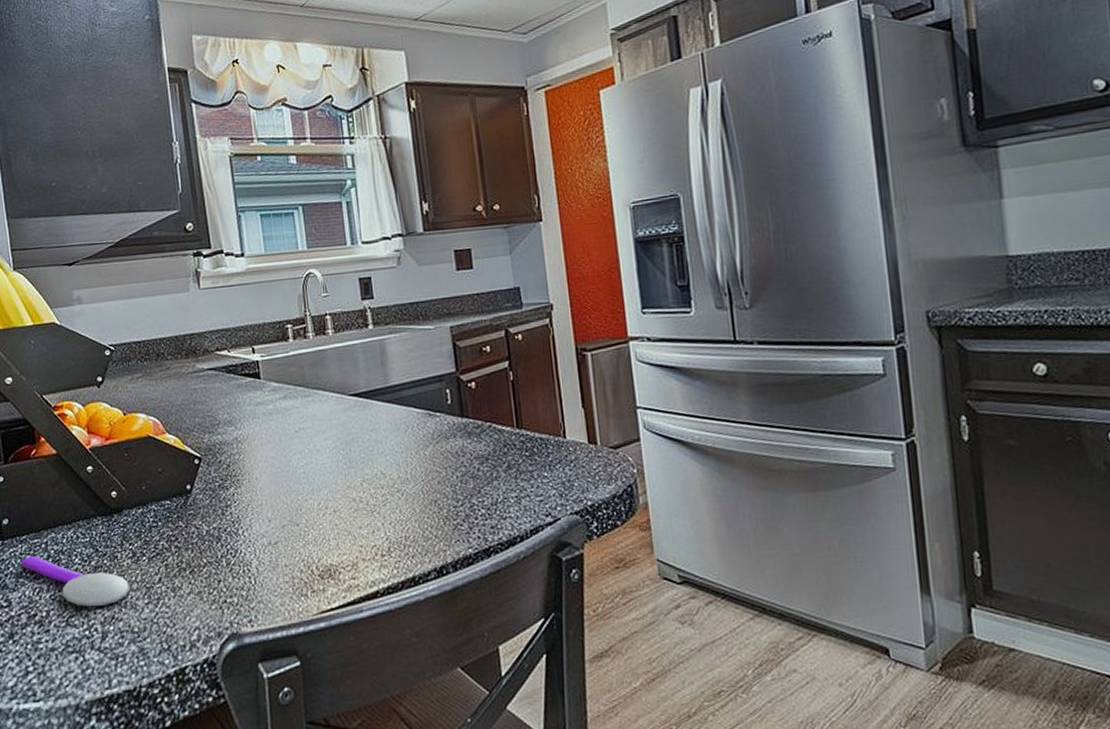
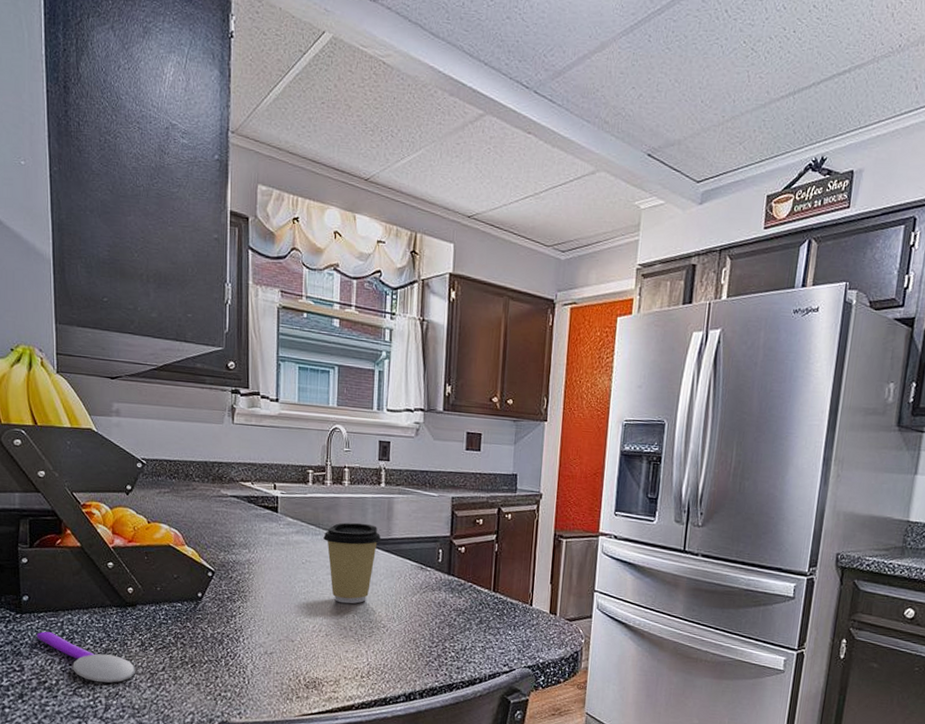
coffee cup: none [314,374,379,471] -> present [323,522,381,604]

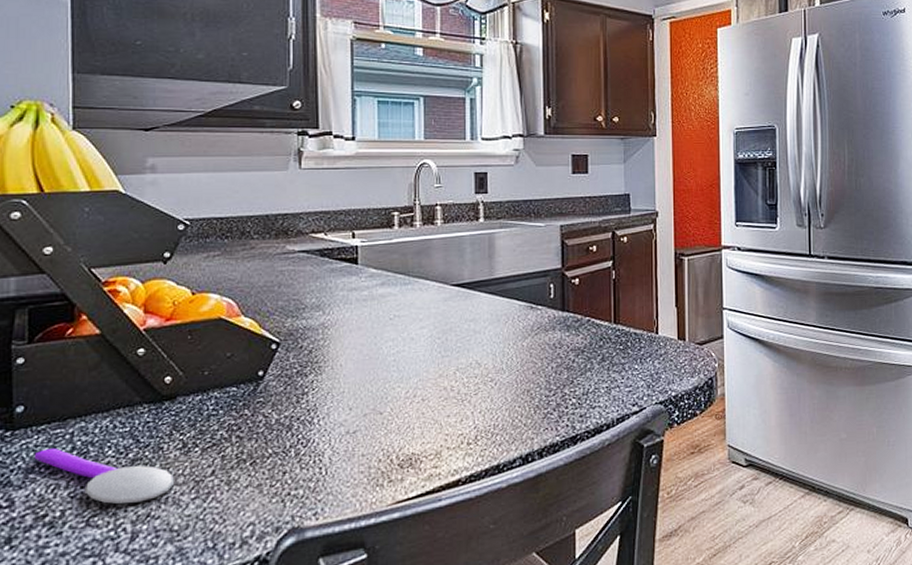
coffee cup: present [323,522,381,604] -> none [414,265,483,360]

